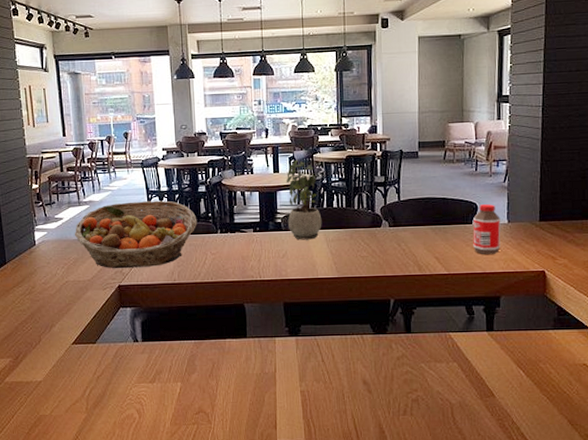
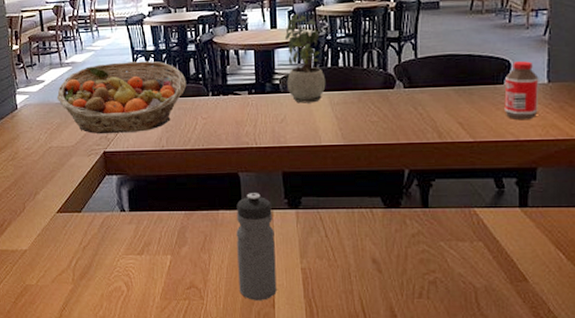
water bottle: none [242,322,279,423] -> present [236,193,277,301]

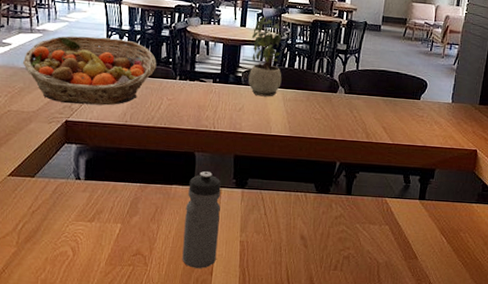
bottle: present [504,61,539,119] -> none [418,83,446,130]

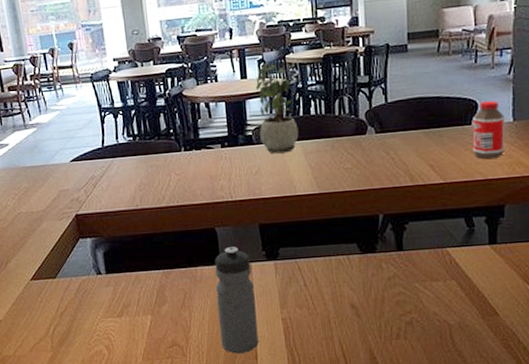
fruit basket: present [22,36,157,105] -> none [22,118,158,197]
bottle: none [418,83,446,130] -> present [472,101,505,159]

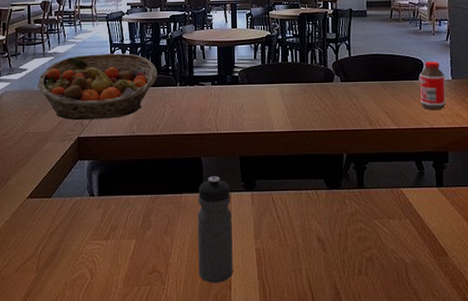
fruit basket: none [22,118,158,197] -> present [37,53,158,121]
potted plant: present [256,62,299,154] -> none [244,16,277,94]

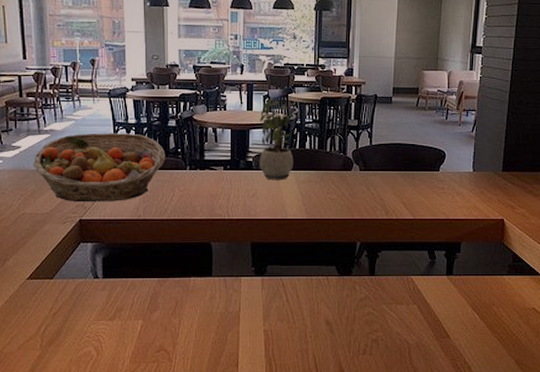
water bottle: present [198,176,233,283] -> none [206,261,241,361]
potted plant: none [244,16,277,94] -> present [260,98,294,180]
bottle: present [419,61,446,110] -> none [439,153,466,201]

